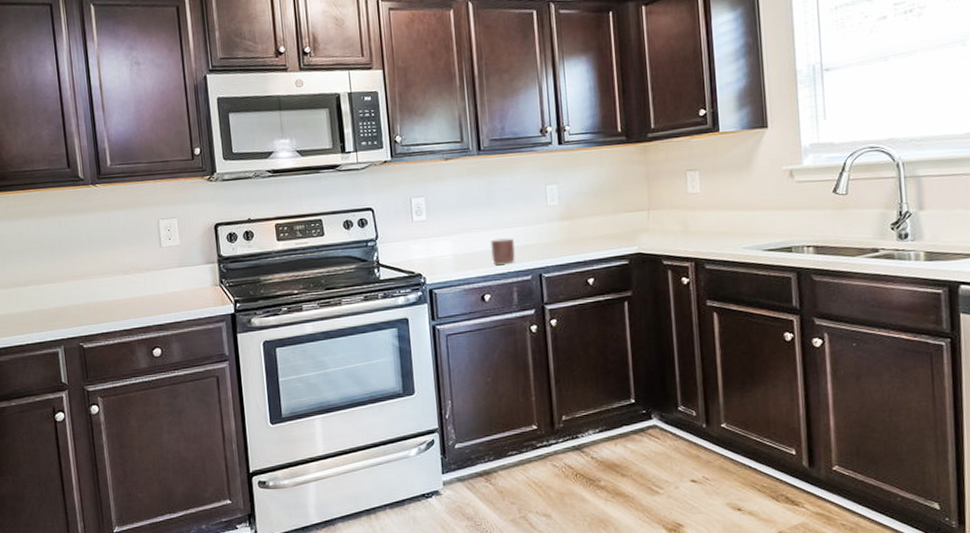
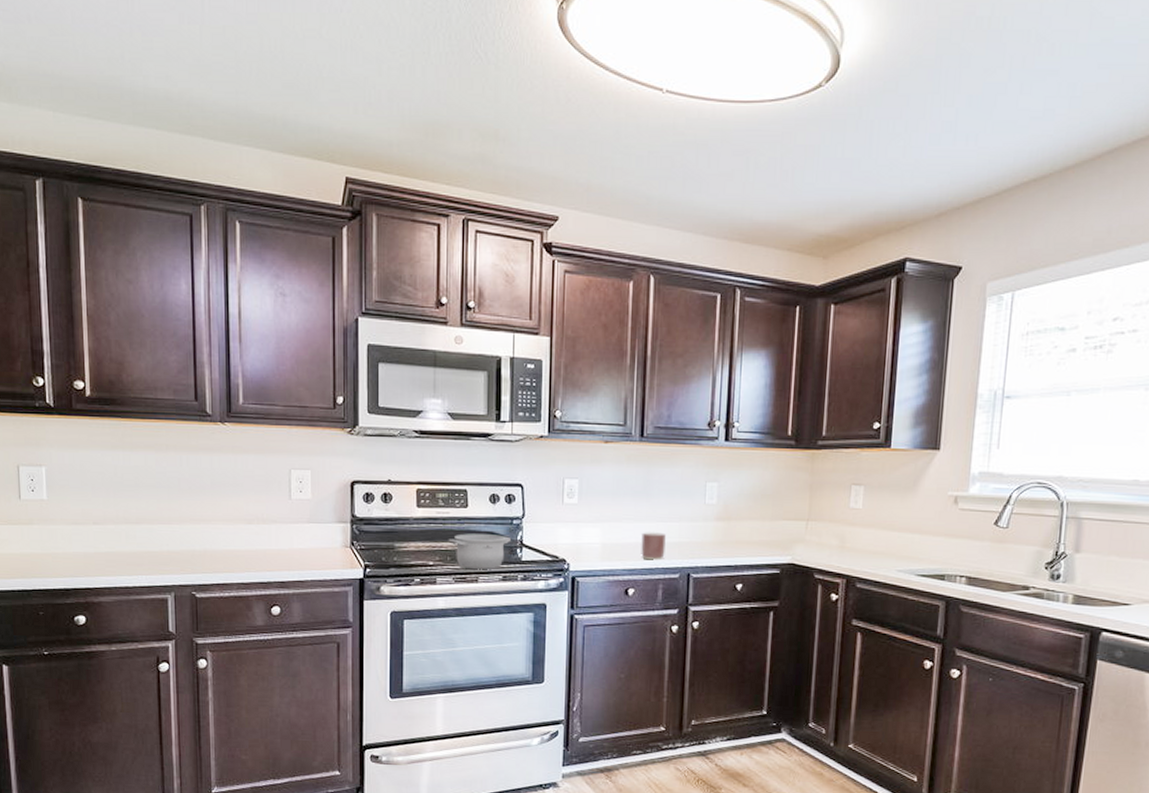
cooking pot: none [309,258,369,294] -> present [448,534,512,570]

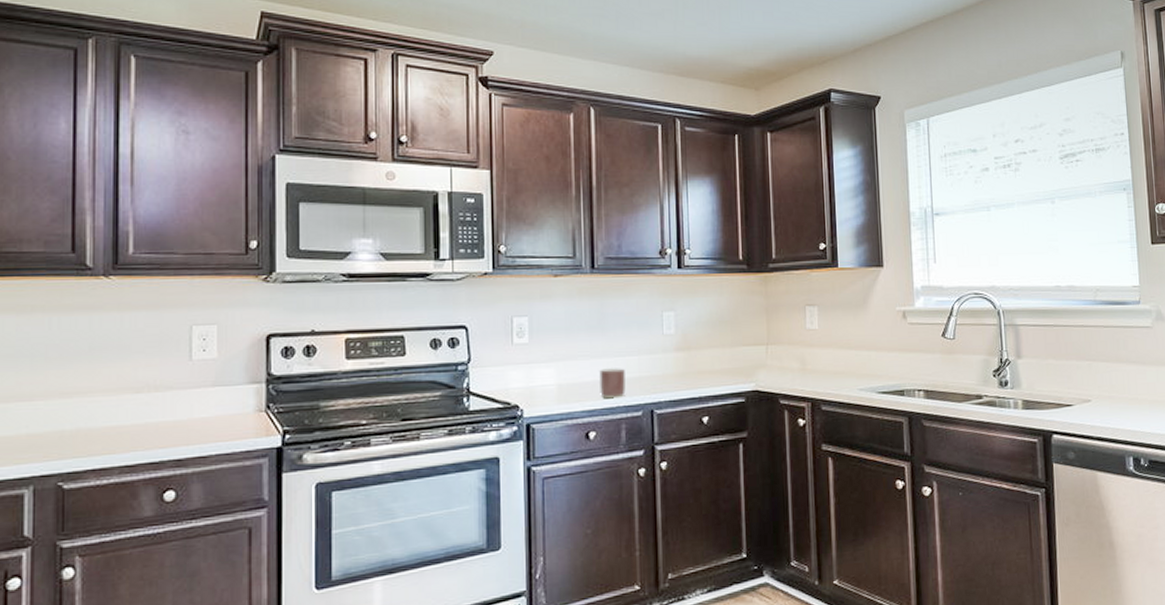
cooking pot: present [448,534,512,570] -> none [383,383,457,426]

